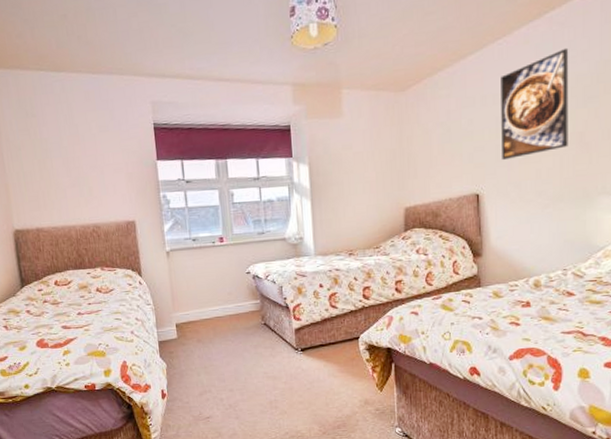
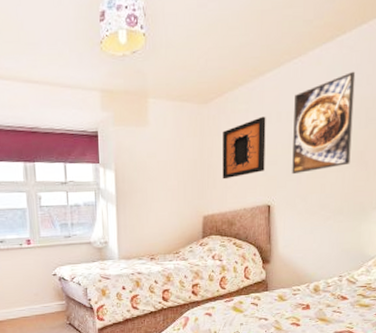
wall decoration: none [423,101,471,169] -> present [222,116,266,180]

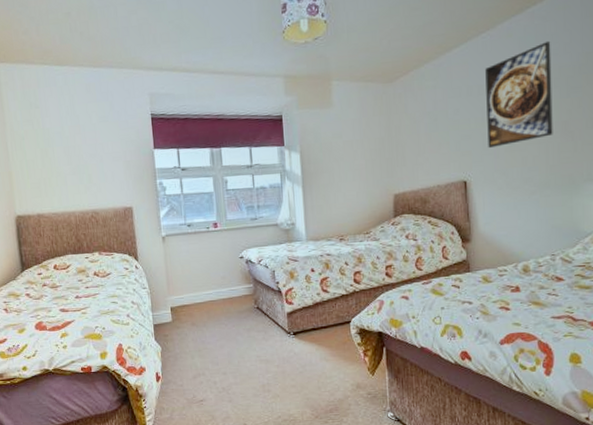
wall decoration: present [222,116,266,180] -> none [410,91,458,157]

